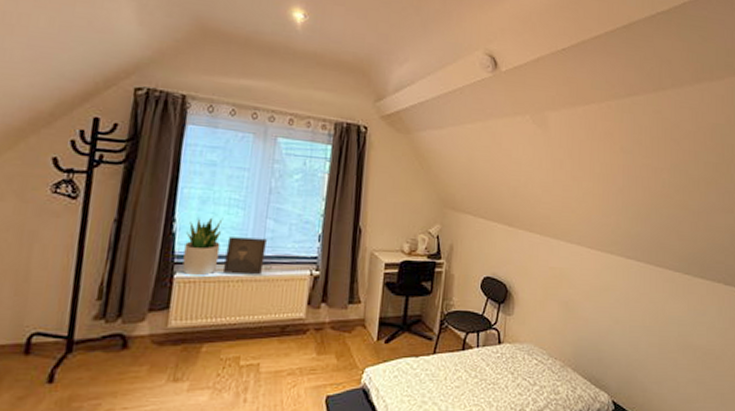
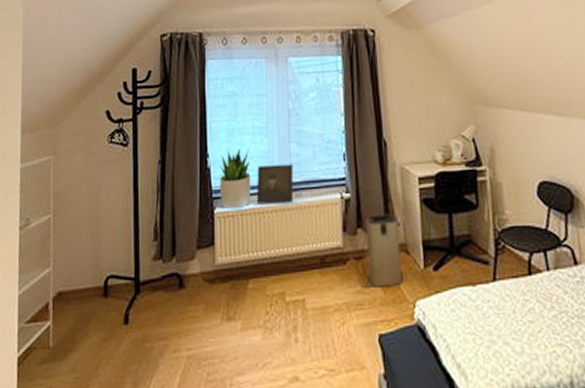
laundry basket: none [320,292,361,355] -> present [365,214,403,288]

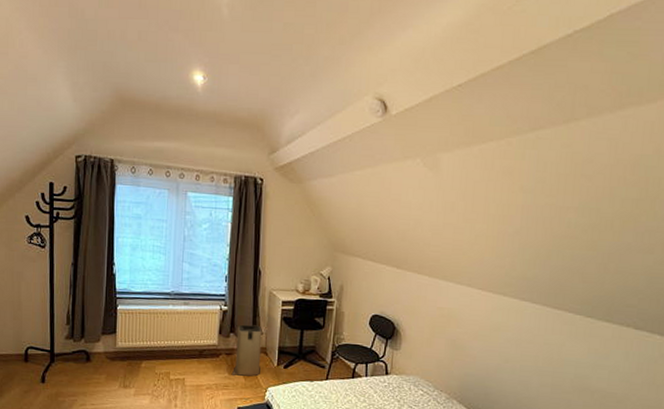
planter: present [220,147,251,210] -> none [122,261,150,309]
picture frame: present [256,164,294,205] -> none [152,277,184,309]

